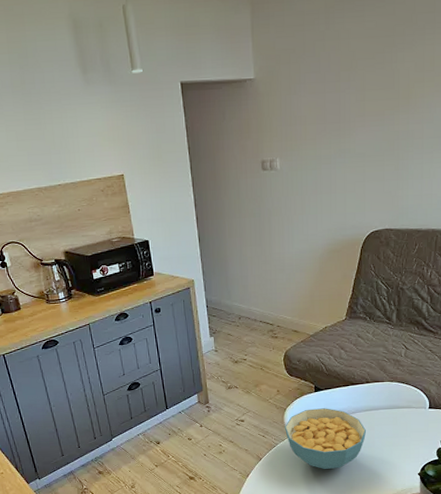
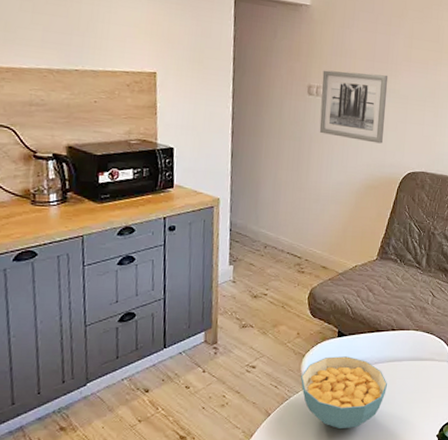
wall art: none [274,135,343,208] -> present [319,70,389,144]

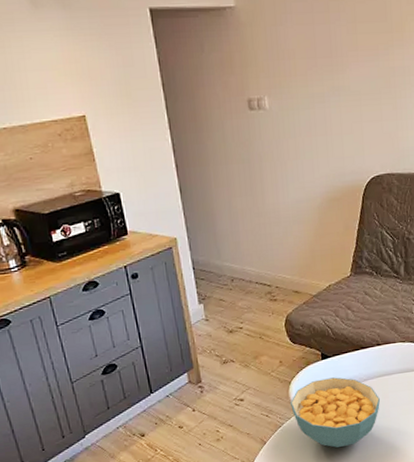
wall art: present [319,70,389,144] -> none [261,71,339,151]

